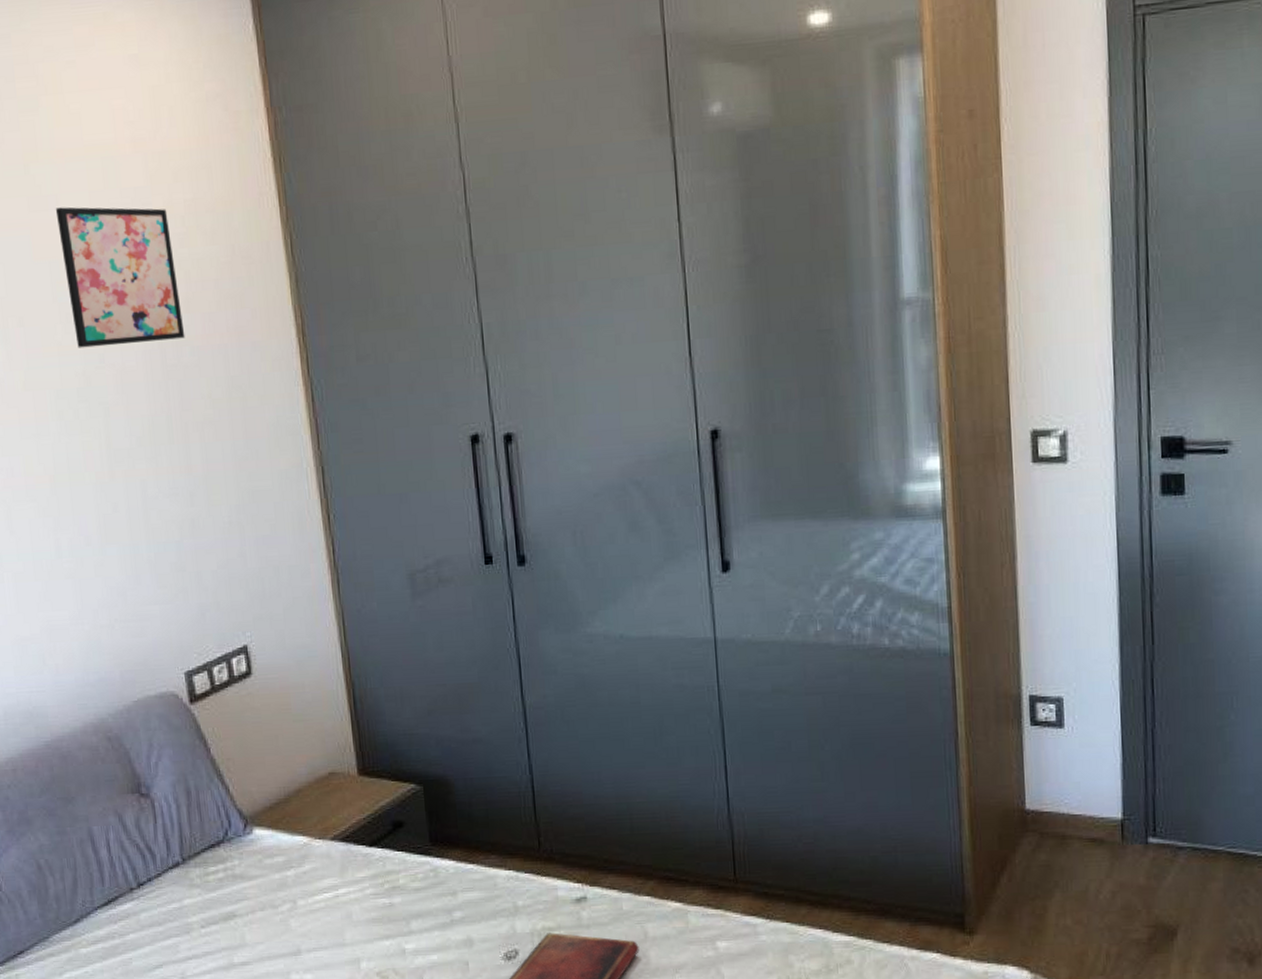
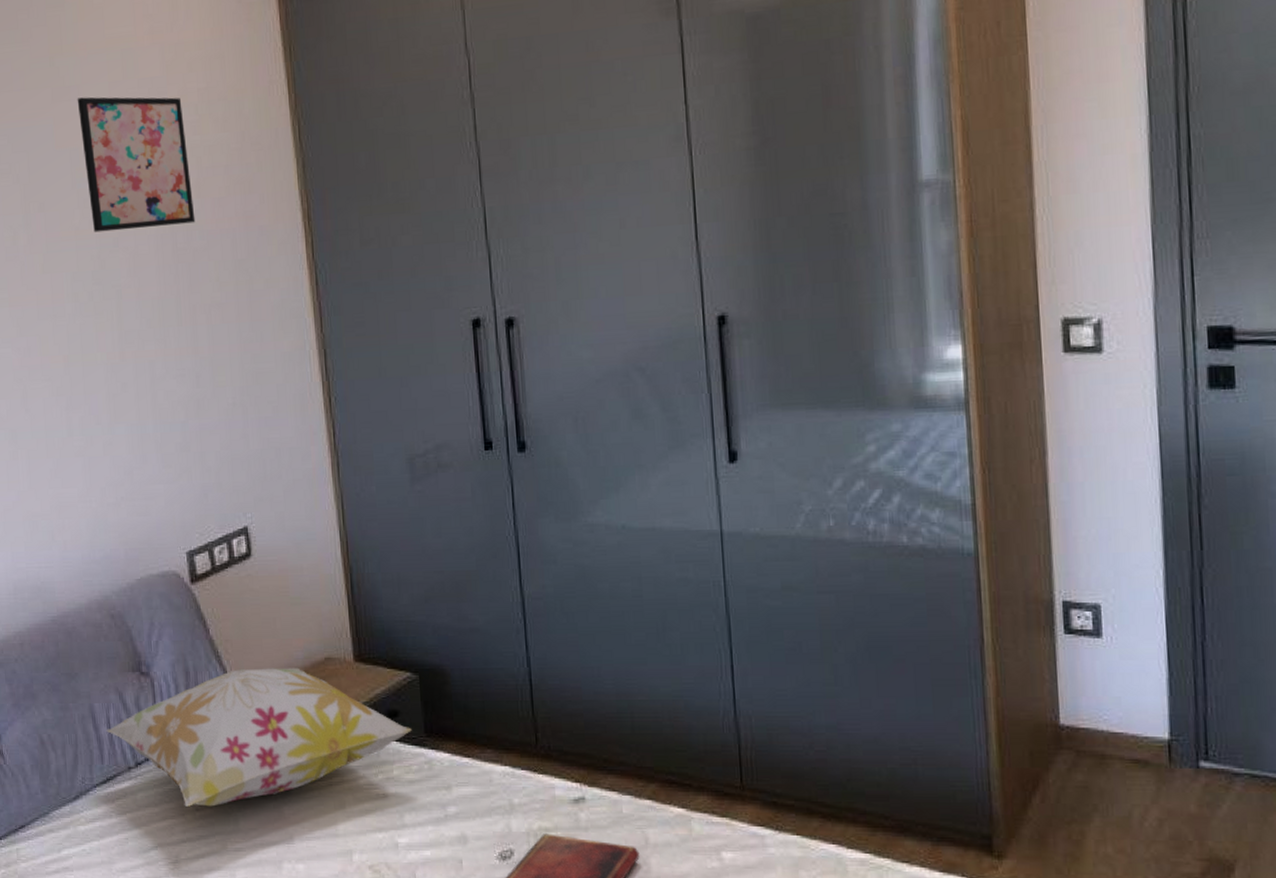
decorative pillow: none [106,783,417,924] -> present [106,667,412,807]

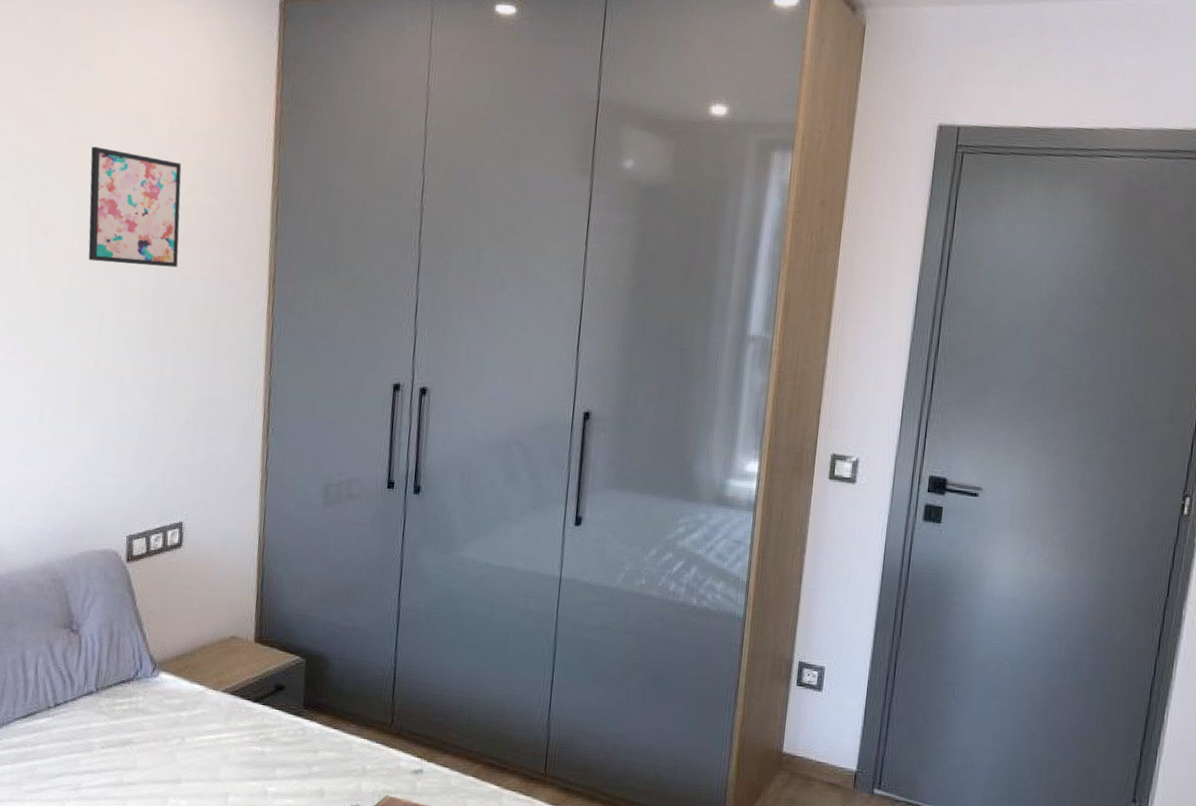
decorative pillow: present [106,667,412,807] -> none [33,637,293,747]

